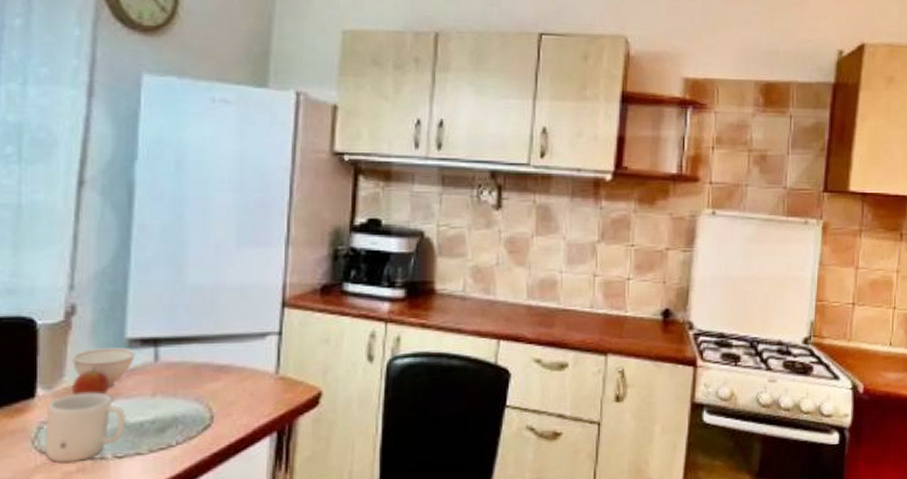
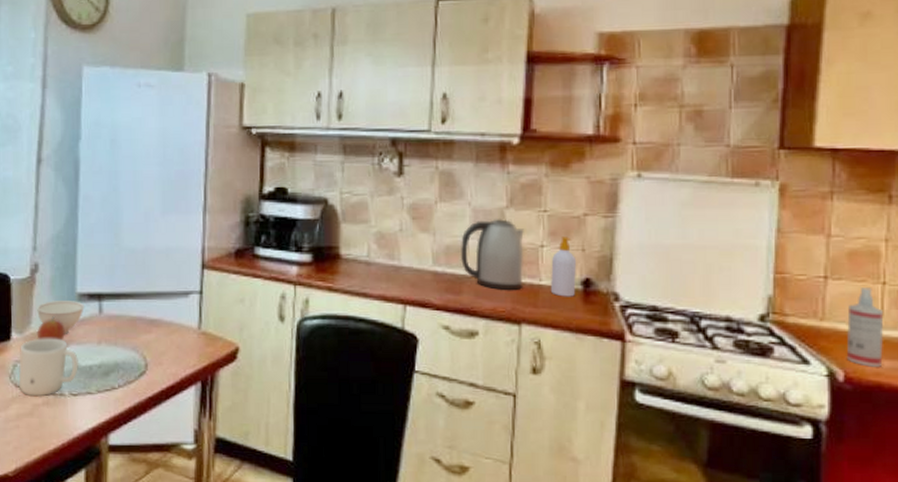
kettle: none [554,252,613,323] -> present [461,218,524,291]
soap bottle: none [635,270,659,327] -> present [551,237,577,297]
spray bottle: none [865,312,894,379] -> present [846,288,884,367]

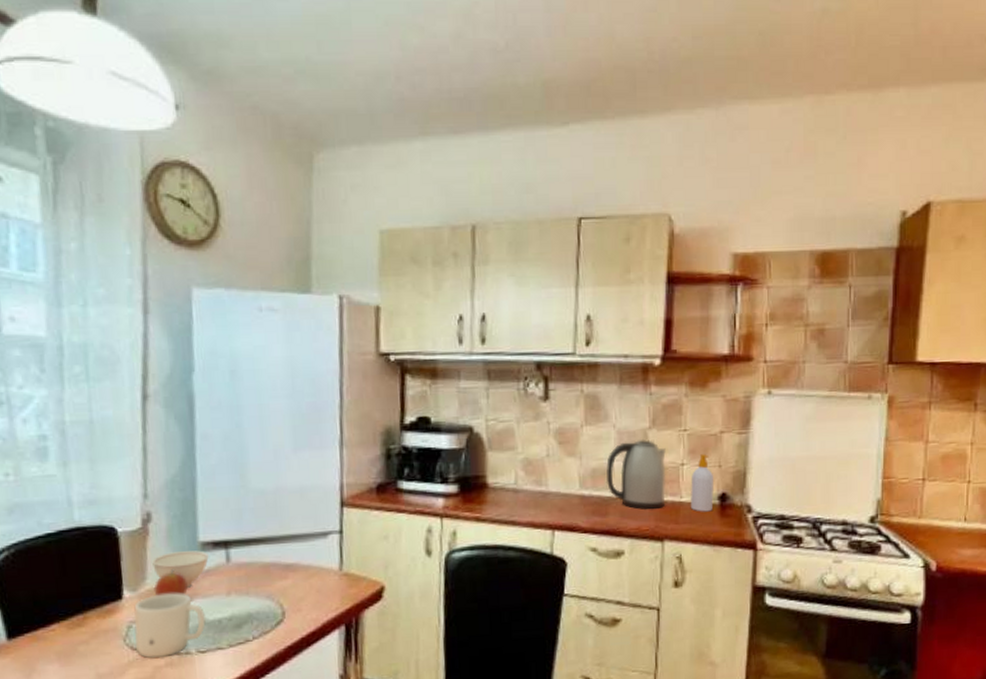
spray bottle: present [846,288,884,367] -> none [938,486,968,556]

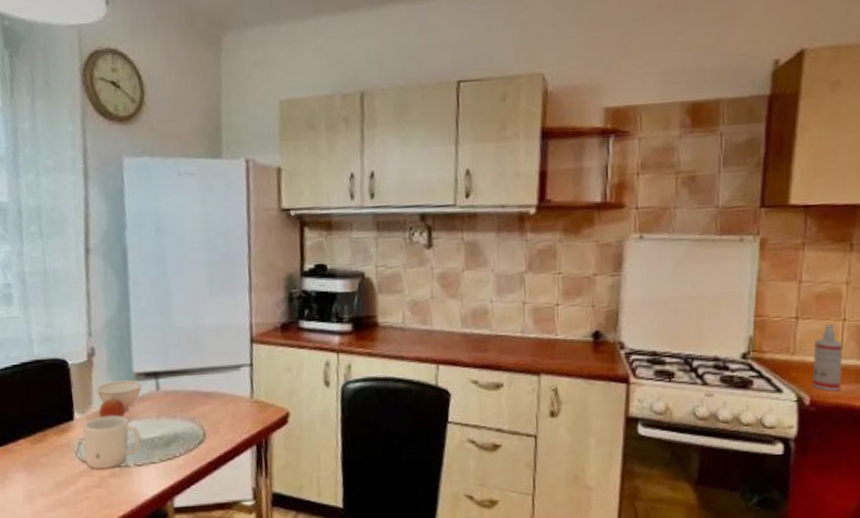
kettle: present [606,438,666,510] -> none [486,281,542,347]
soap bottle: present [691,454,714,512] -> none [565,295,588,349]
spray bottle: none [938,486,968,556] -> present [812,324,843,391]

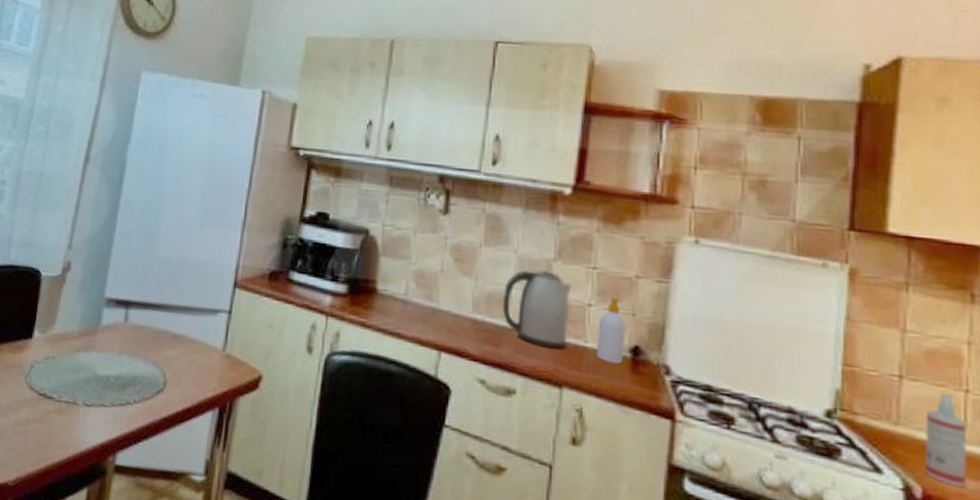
mug: present [82,415,142,470] -> none [33,339,98,403]
bowl: present [96,380,142,411] -> none [63,302,111,340]
fruit: present [98,395,126,418] -> none [59,319,88,346]
kettle: none [486,281,542,347] -> present [503,269,571,350]
soap bottle: none [565,295,588,349] -> present [597,298,626,365]

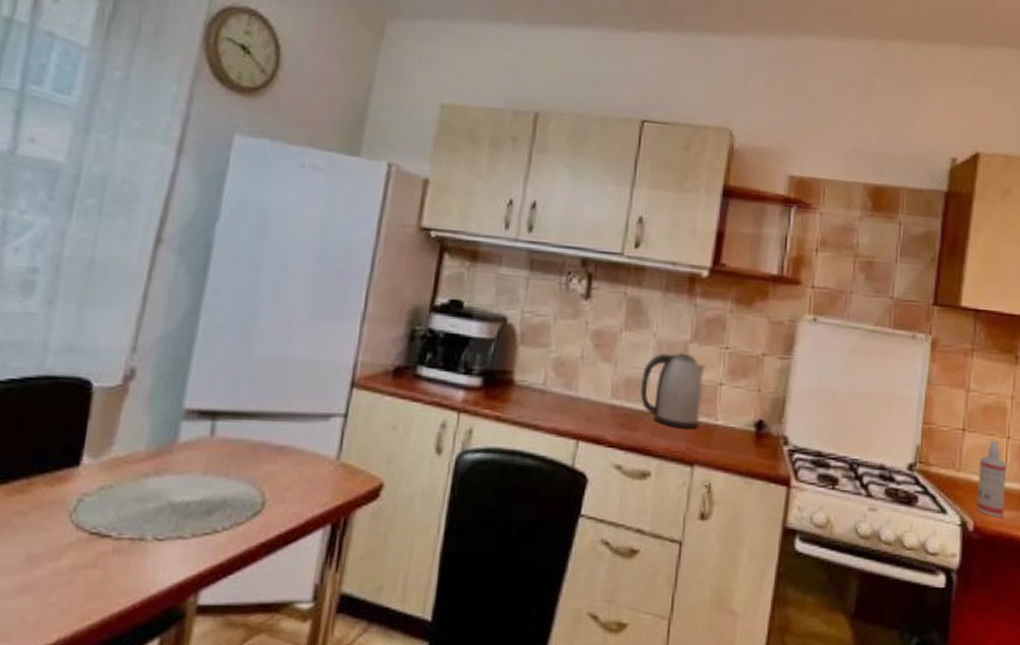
soap bottle: present [597,298,626,365] -> none [726,376,752,439]

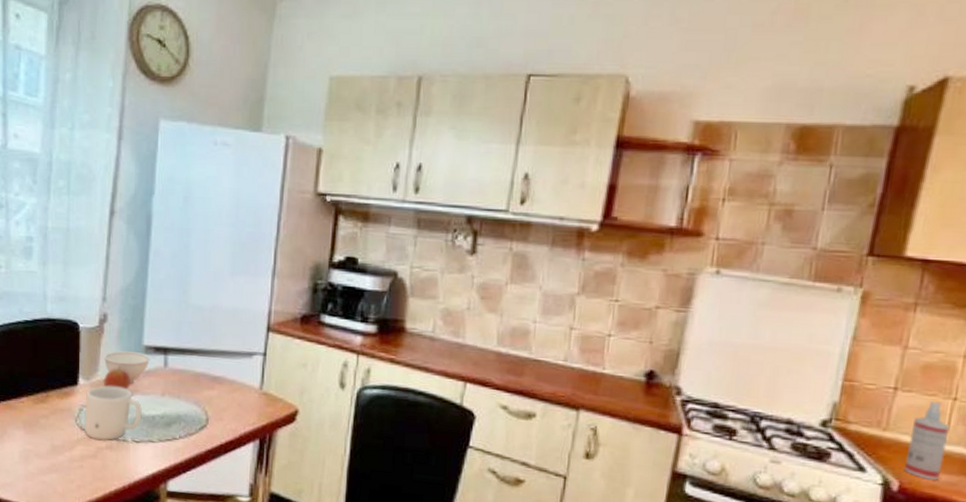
mug: none [82,464,173,542] -> present [85,385,143,441]
fruit: none [118,437,161,469] -> present [103,366,130,390]
bowl: none [124,417,192,461] -> present [104,351,150,384]
kettle: present [640,351,705,430] -> none [526,304,593,377]

